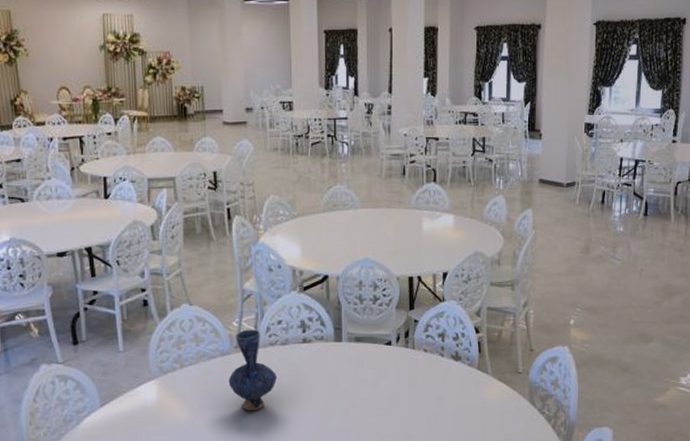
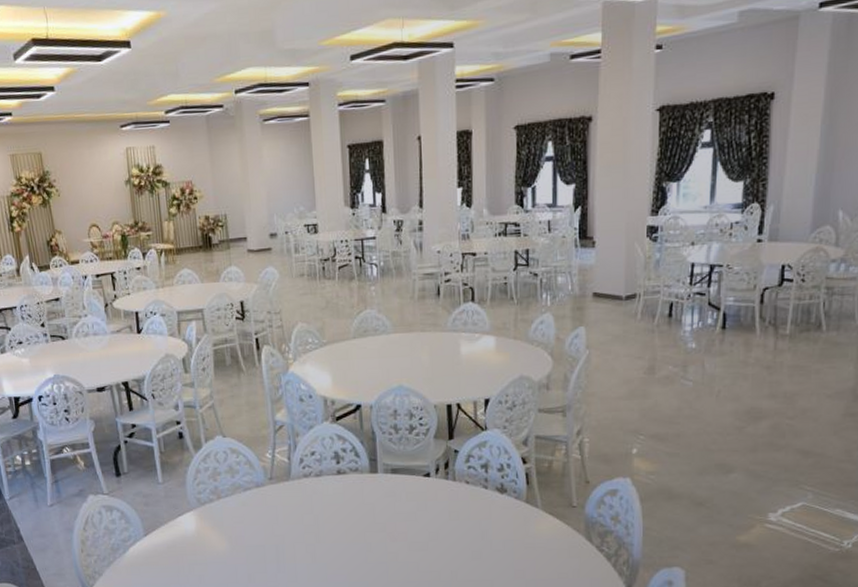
vase: present [228,329,278,411] -> none [264,460,313,543]

